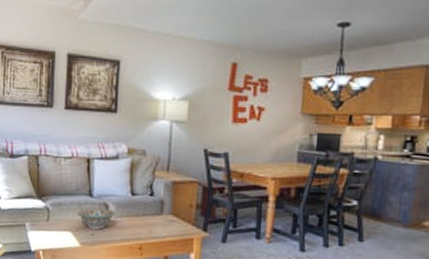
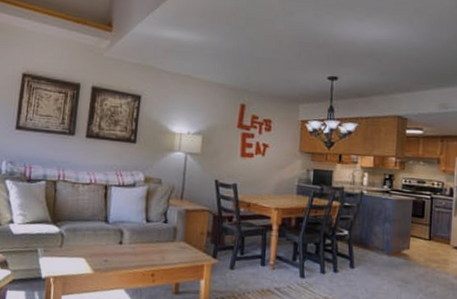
decorative bowl: present [77,208,116,230] -> none [91,234,131,256]

